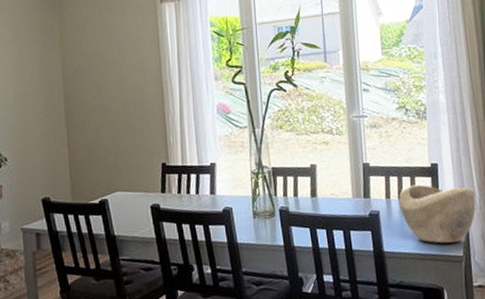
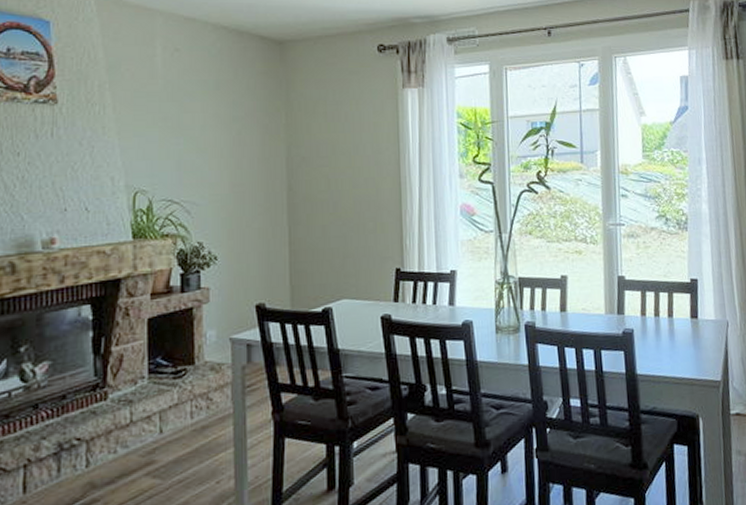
decorative bowl: present [398,184,476,244] -> none [654,301,736,367]

